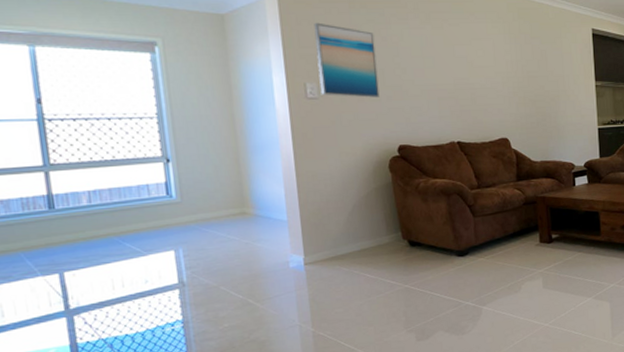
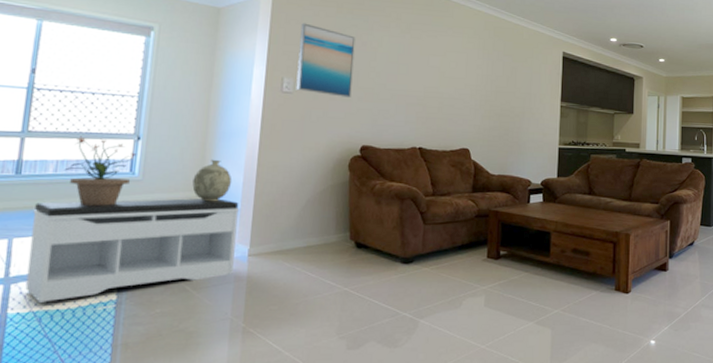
bench: none [77,212,292,330] -> present [25,198,240,302]
potted plant: none [98,164,170,233] -> present [63,136,137,206]
decorative vase: none [233,174,274,217] -> present [192,159,233,202]

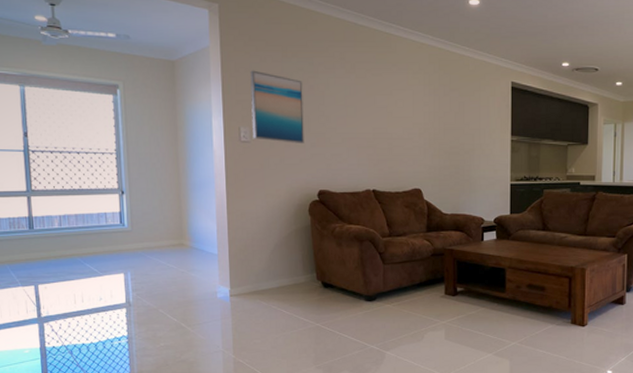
bench: present [25,198,240,302] -> none [49,245,219,338]
potted plant: present [63,136,137,206] -> none [66,193,124,255]
decorative vase: present [192,159,233,202] -> none [174,209,208,249]

